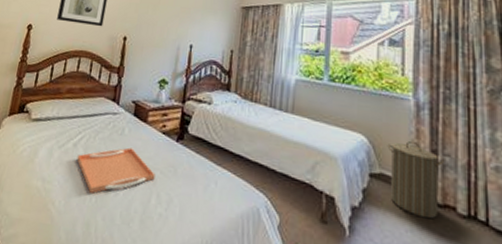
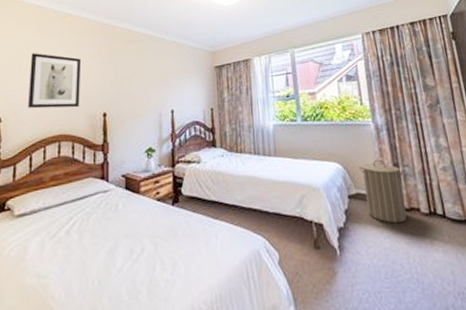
serving tray: present [76,147,155,193] -> none [72,221,156,277]

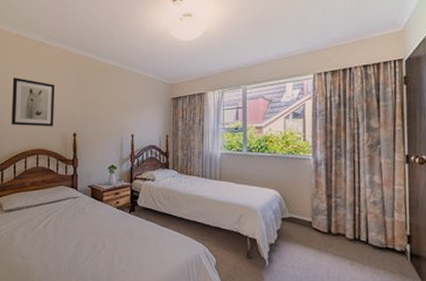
laundry hamper: present [358,159,407,224] -> none [294,190,336,245]

